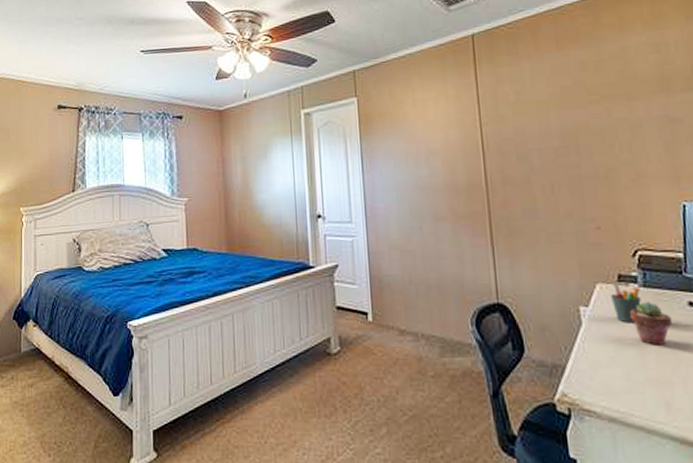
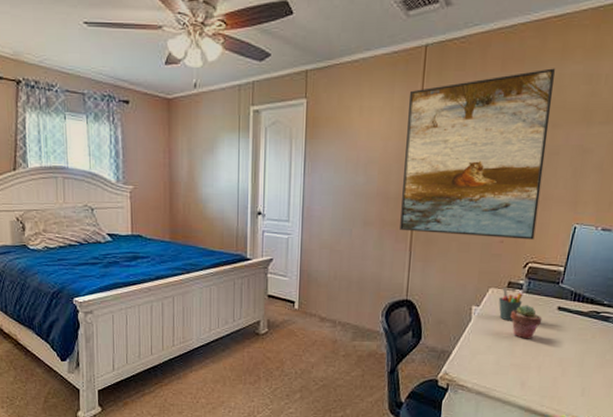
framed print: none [462,42,637,224] -> present [400,68,555,240]

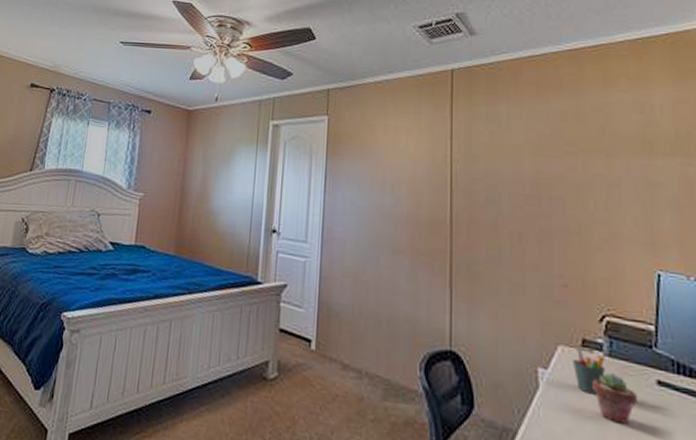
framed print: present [400,68,555,240] -> none [436,96,607,286]

